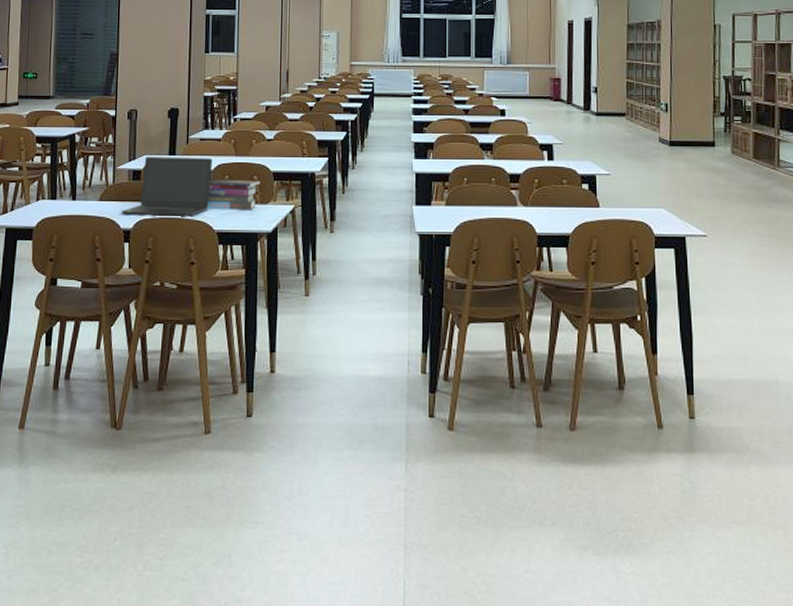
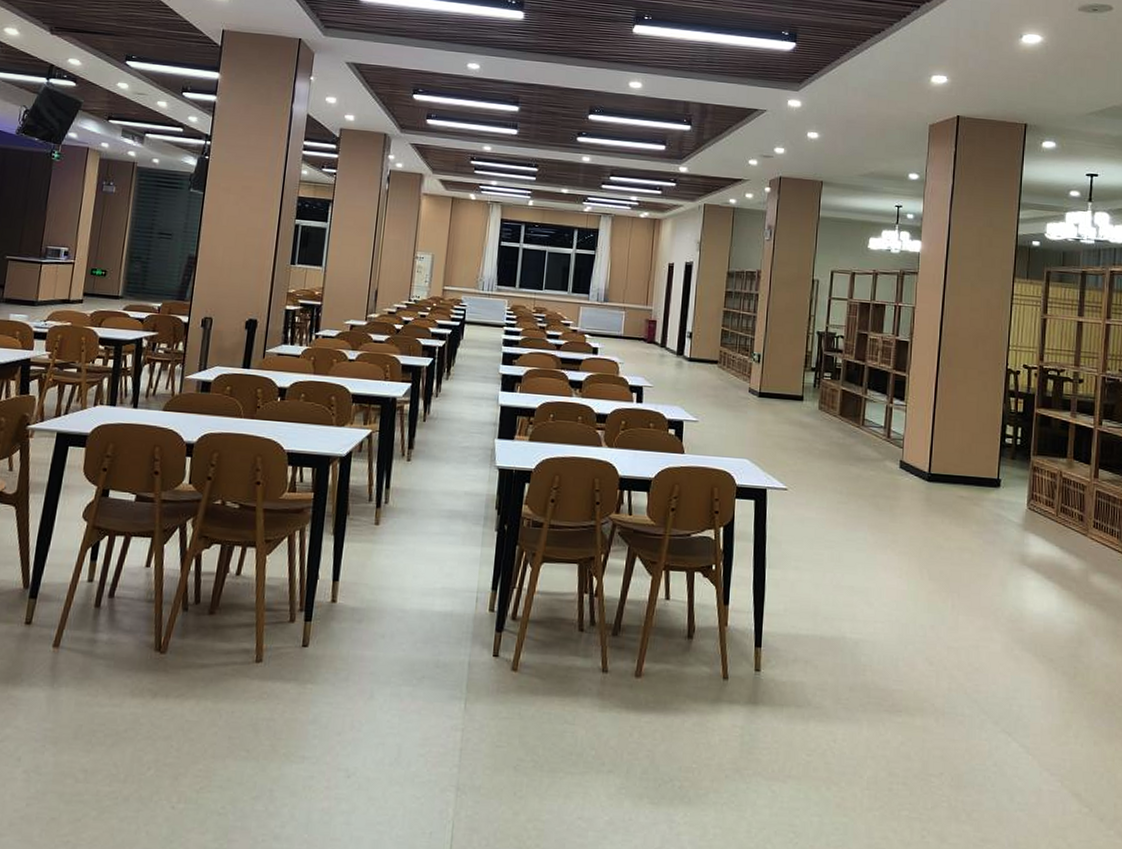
laptop: present [121,157,213,216] -> none [185,368,289,434]
books: present [207,179,261,210] -> none [279,397,339,432]

